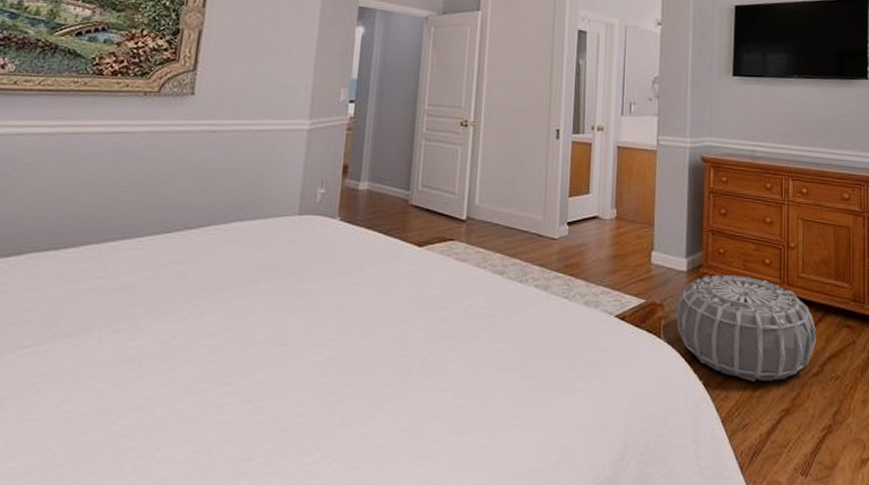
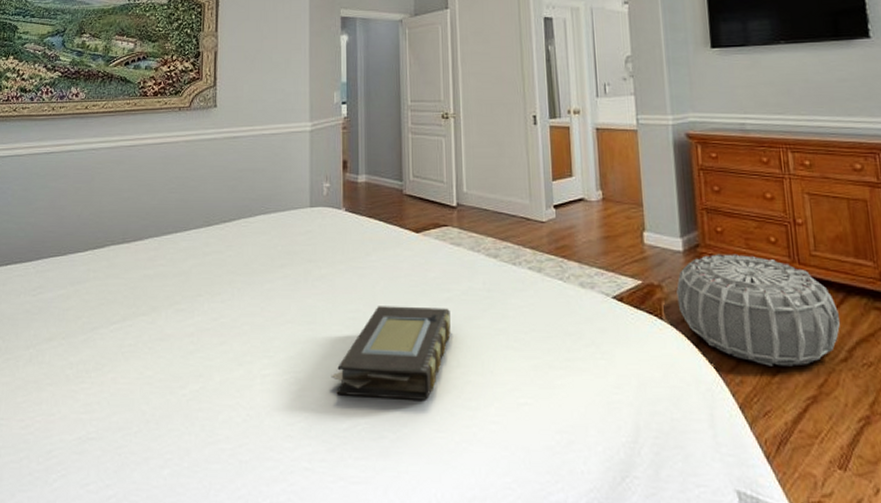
book: none [303,325,447,427] -> present [331,306,451,400]

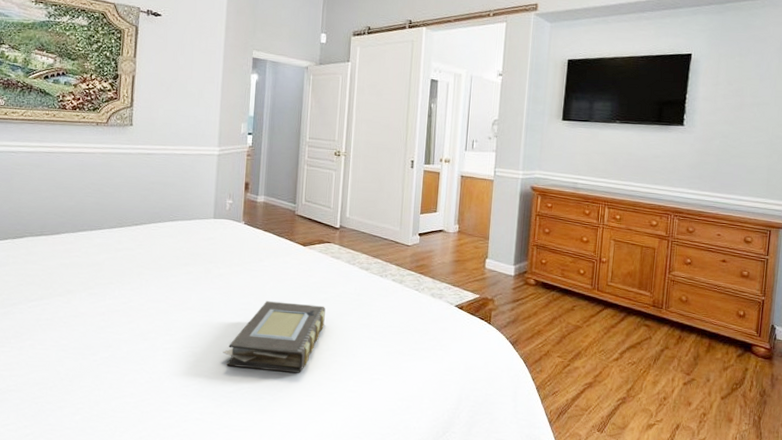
air purifier: present [676,254,840,367] -> none [504,279,619,362]

